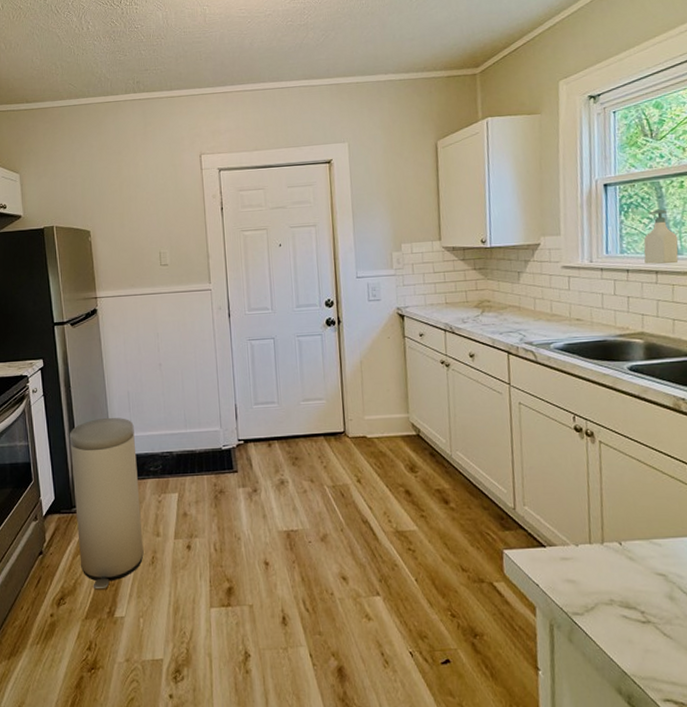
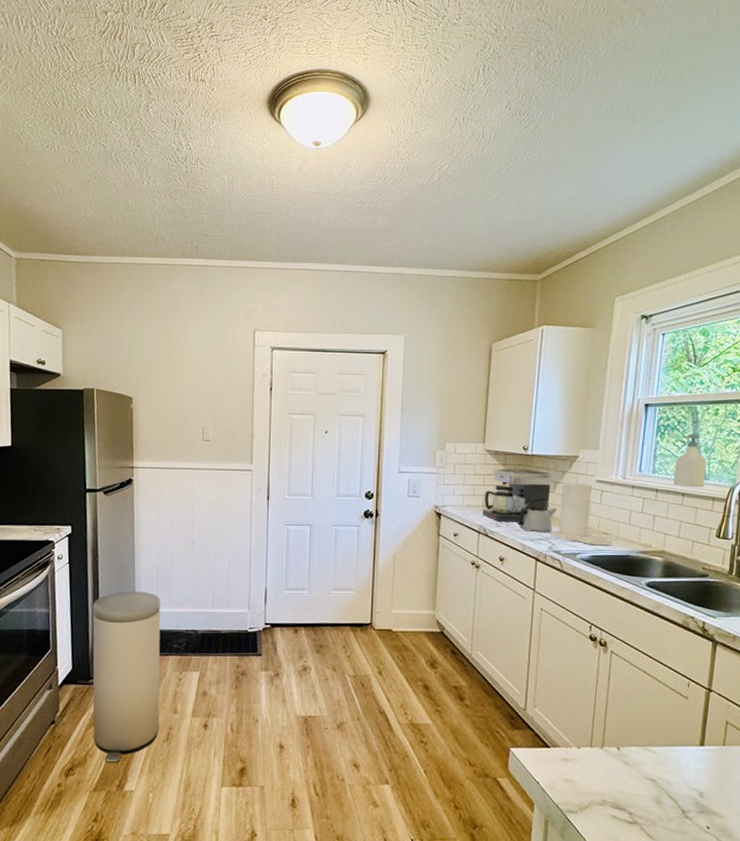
coffee maker: none [446,262,515,318] -> present [482,469,552,522]
kettle: none [483,288,524,326] -> present [517,497,557,533]
paper towel: none [519,270,588,333] -> present [549,483,613,546]

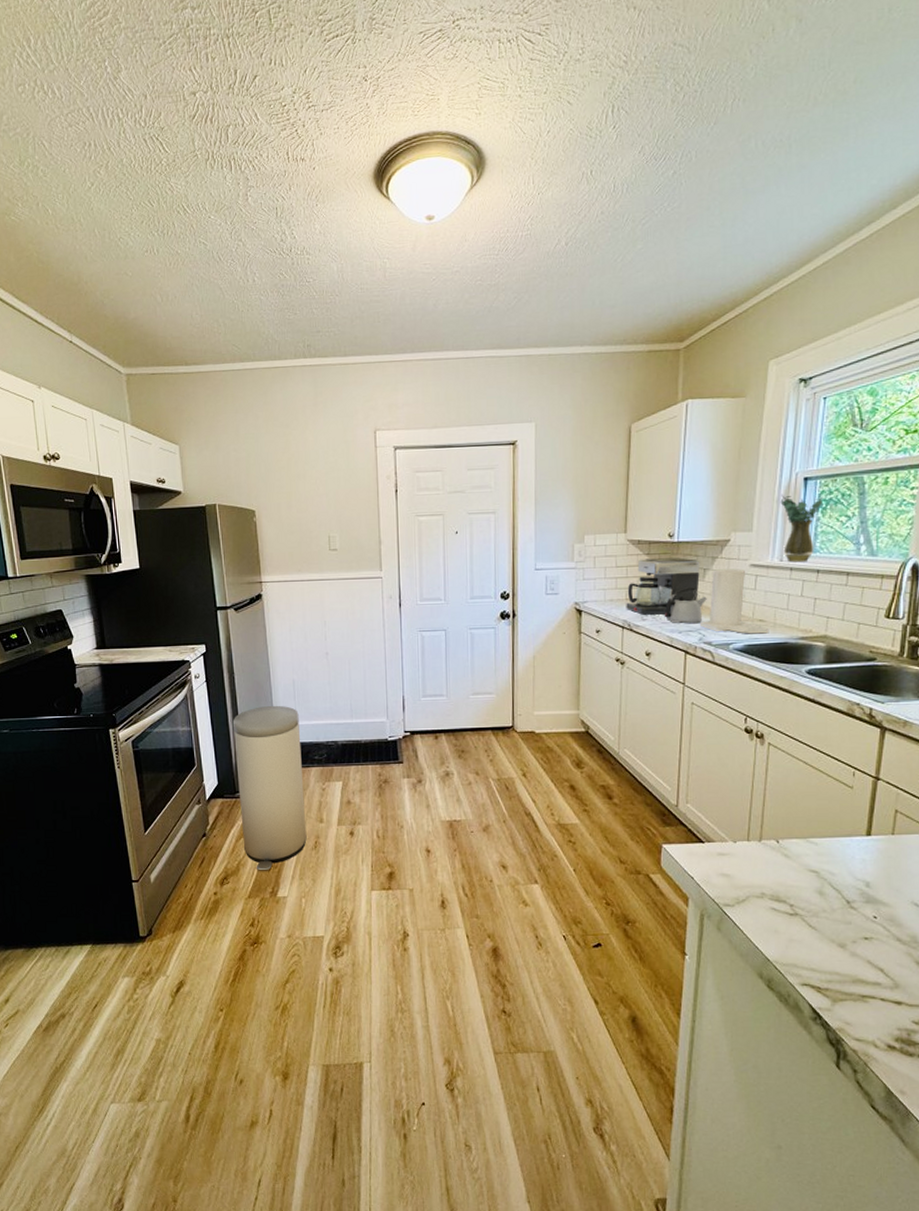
vase: none [624,418,662,481] -> present [780,495,824,563]
soap bottle: present [674,434,707,488] -> none [837,506,875,566]

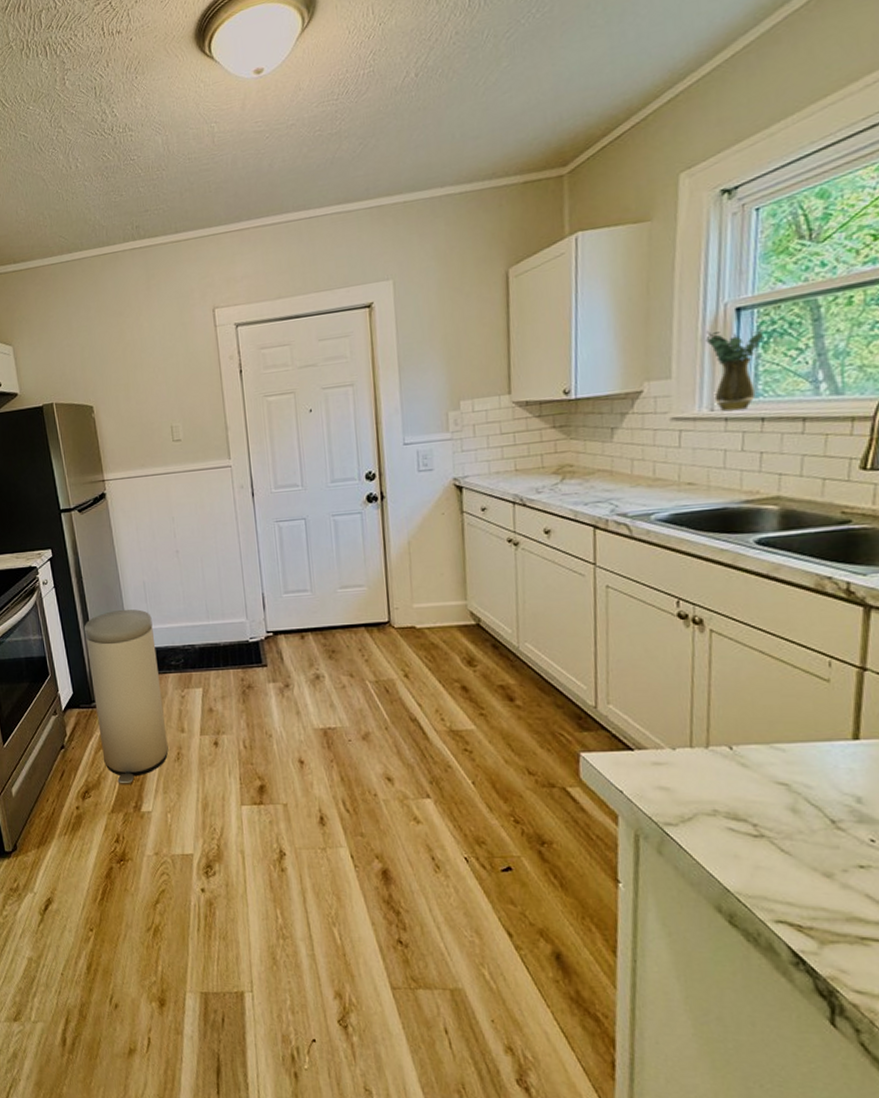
coffee maker: present [626,557,701,615] -> none [516,417,607,487]
kettle: present [664,586,707,624] -> none [564,449,618,495]
paper towel: present [699,569,769,634] -> none [609,424,702,502]

